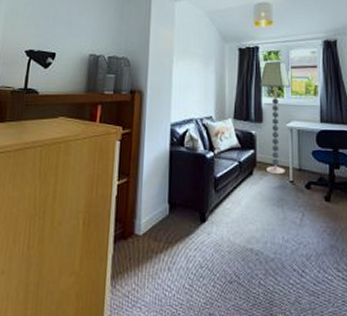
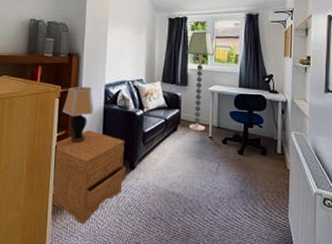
nightstand: none [113,177,196,290] -> present [53,130,126,224]
table lamp: none [124,126,159,192] -> present [62,86,94,143]

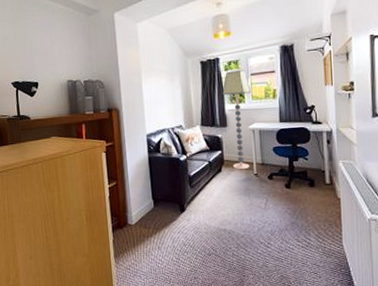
nightstand: present [53,130,126,224] -> none [109,179,177,264]
table lamp: present [62,86,94,143] -> none [110,138,140,192]

